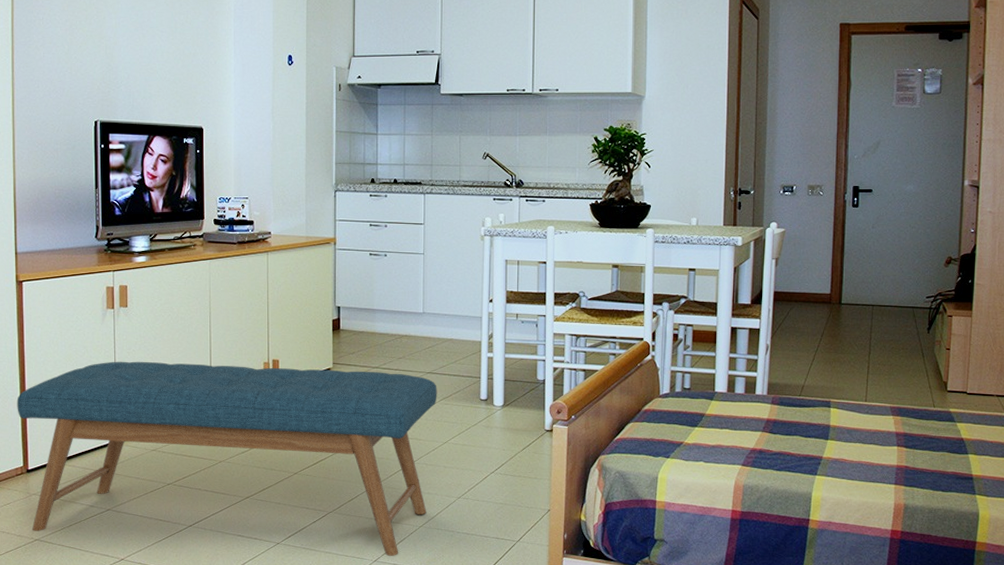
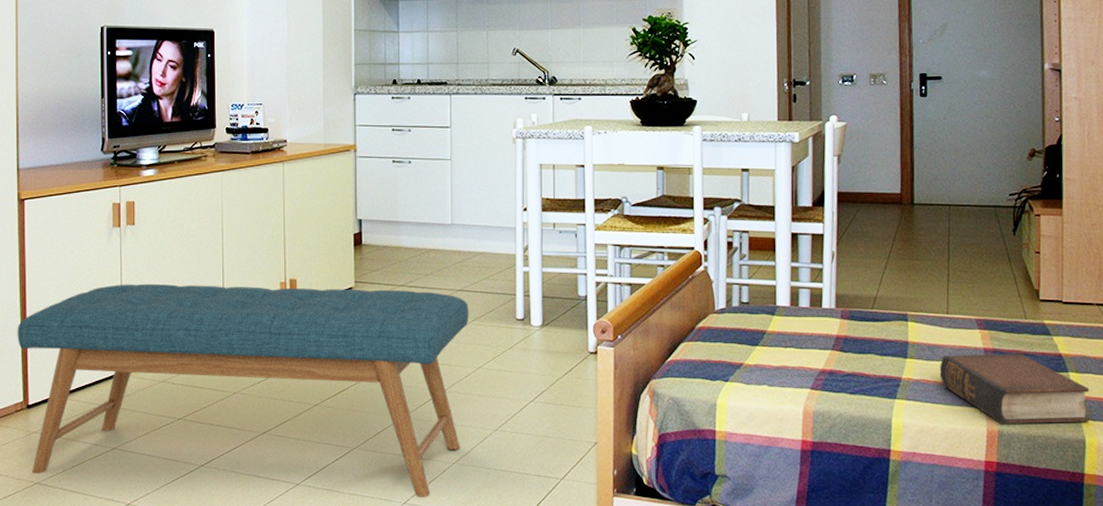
book: none [856,437,986,498] -> present [939,353,1090,424]

